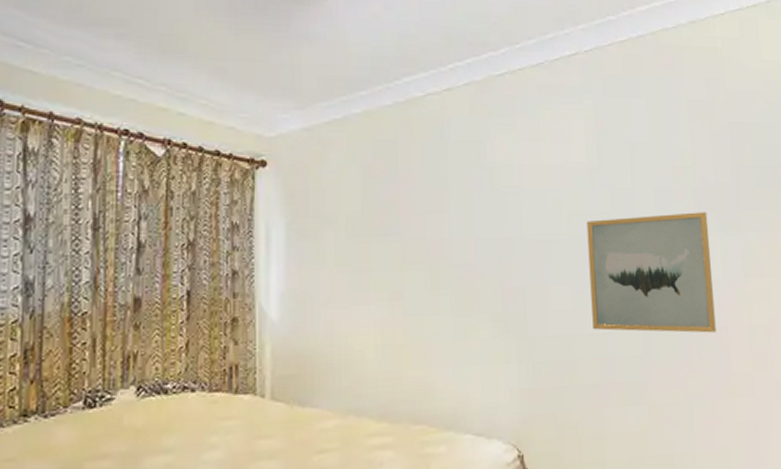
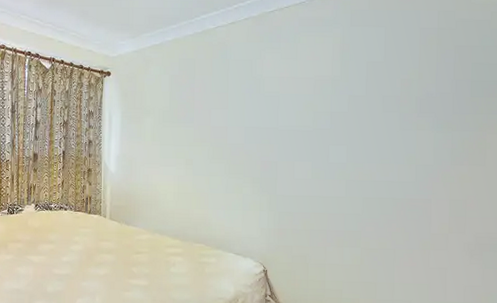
wall art: present [586,212,717,333] -> none [325,114,426,203]

